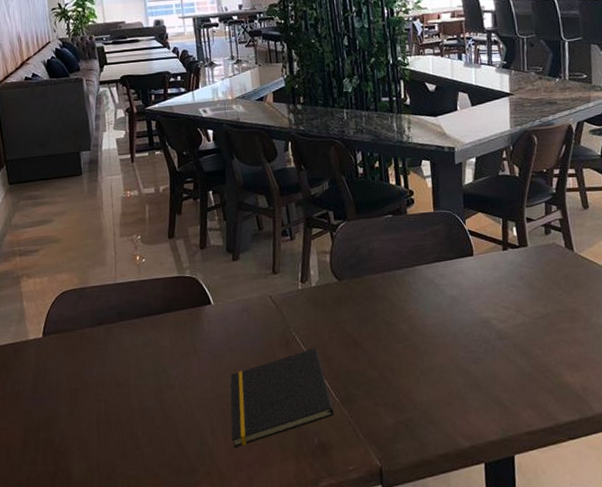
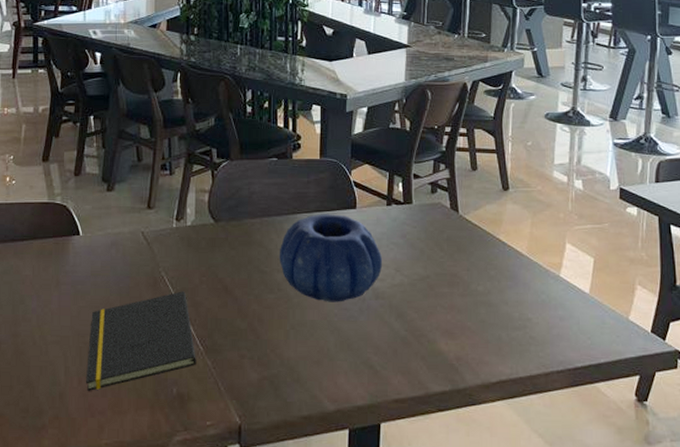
decorative bowl: none [402,263,504,347] -> present [279,214,383,302]

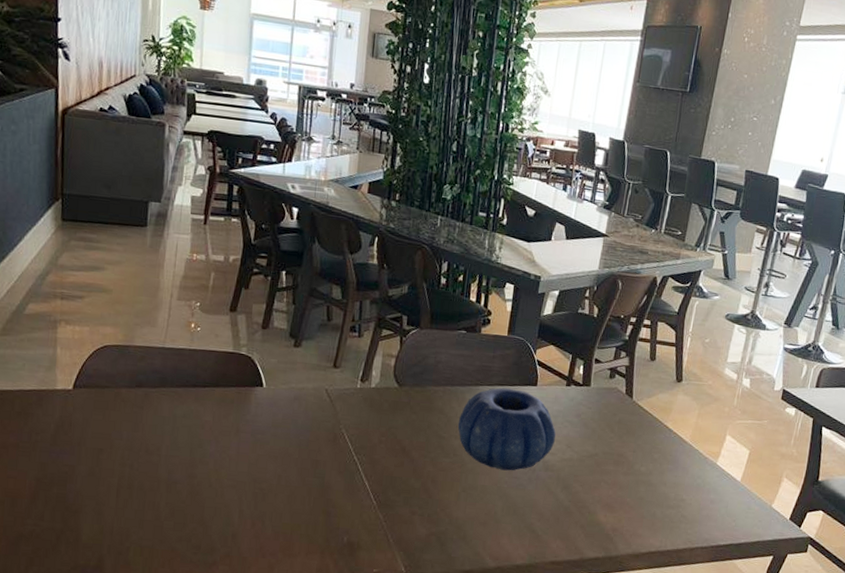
notepad: present [86,291,196,391] -> none [259,448,369,534]

